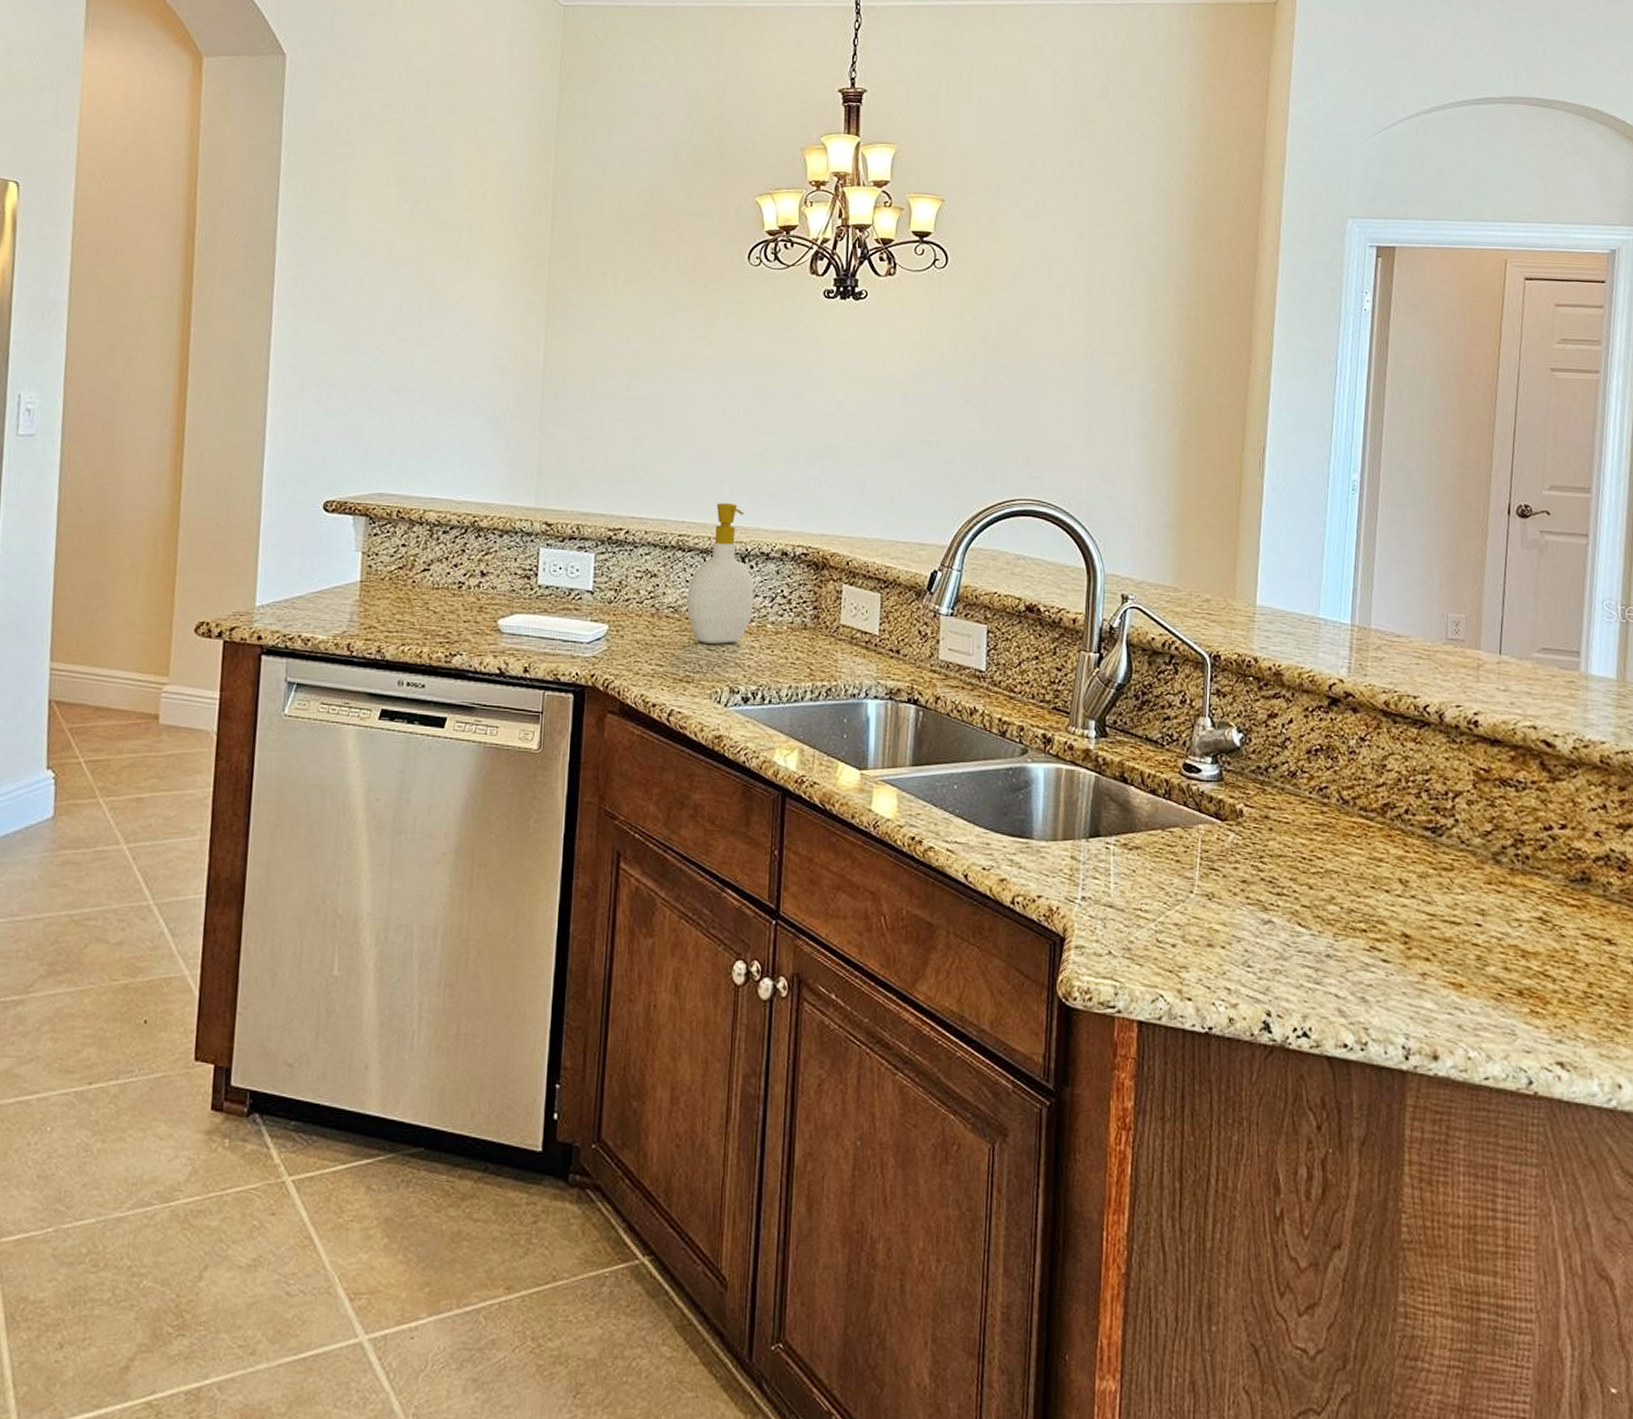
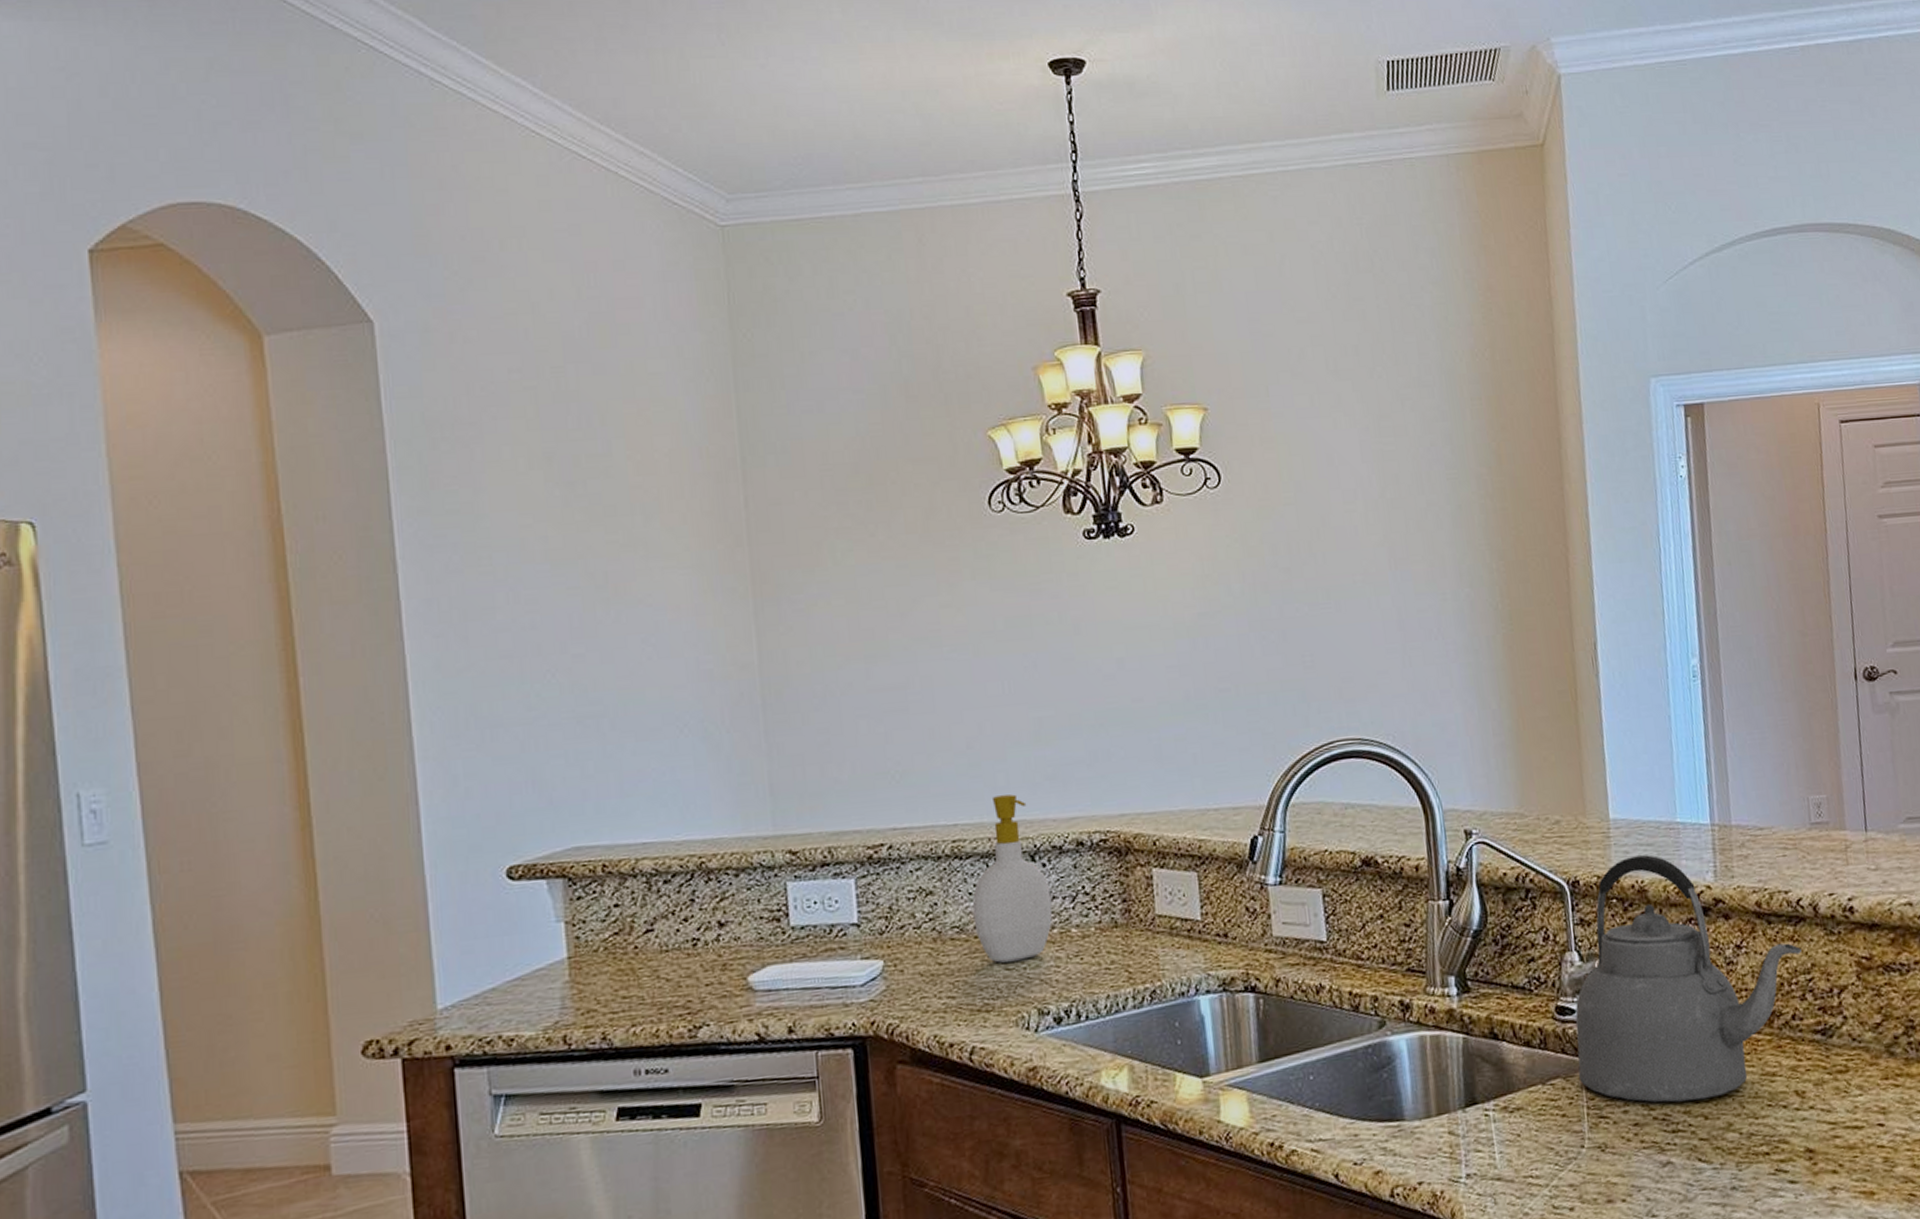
kettle: none [1196,642,1423,871] -> present [1575,855,1802,1103]

